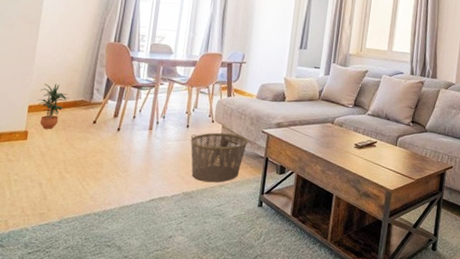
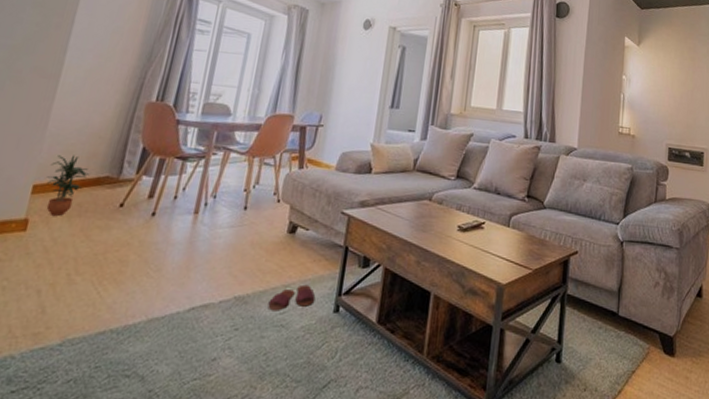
basket: present [190,132,249,183] -> none [247,215,324,283]
slippers: none [208,185,244,204] -> present [267,284,316,312]

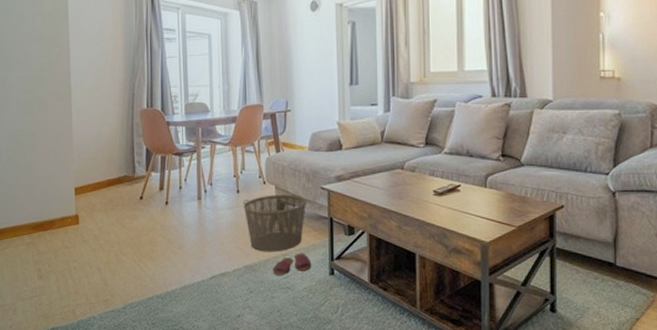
potted plant: present [46,155,90,216] -> none [82,161,112,210]
basket: none [247,215,324,283] -> present [243,194,307,252]

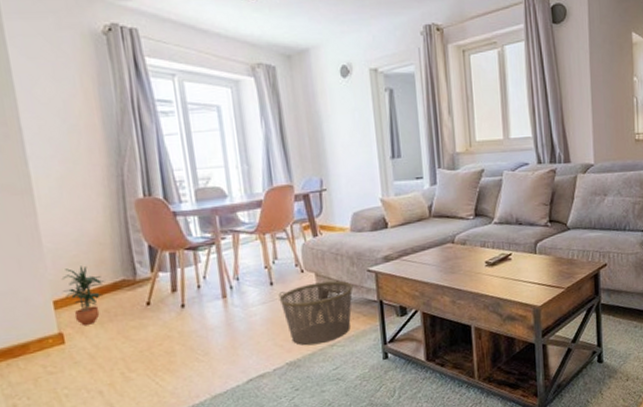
potted plant: none [82,161,112,210] -> present [61,266,105,325]
slippers: present [273,253,312,276] -> none [320,340,363,369]

